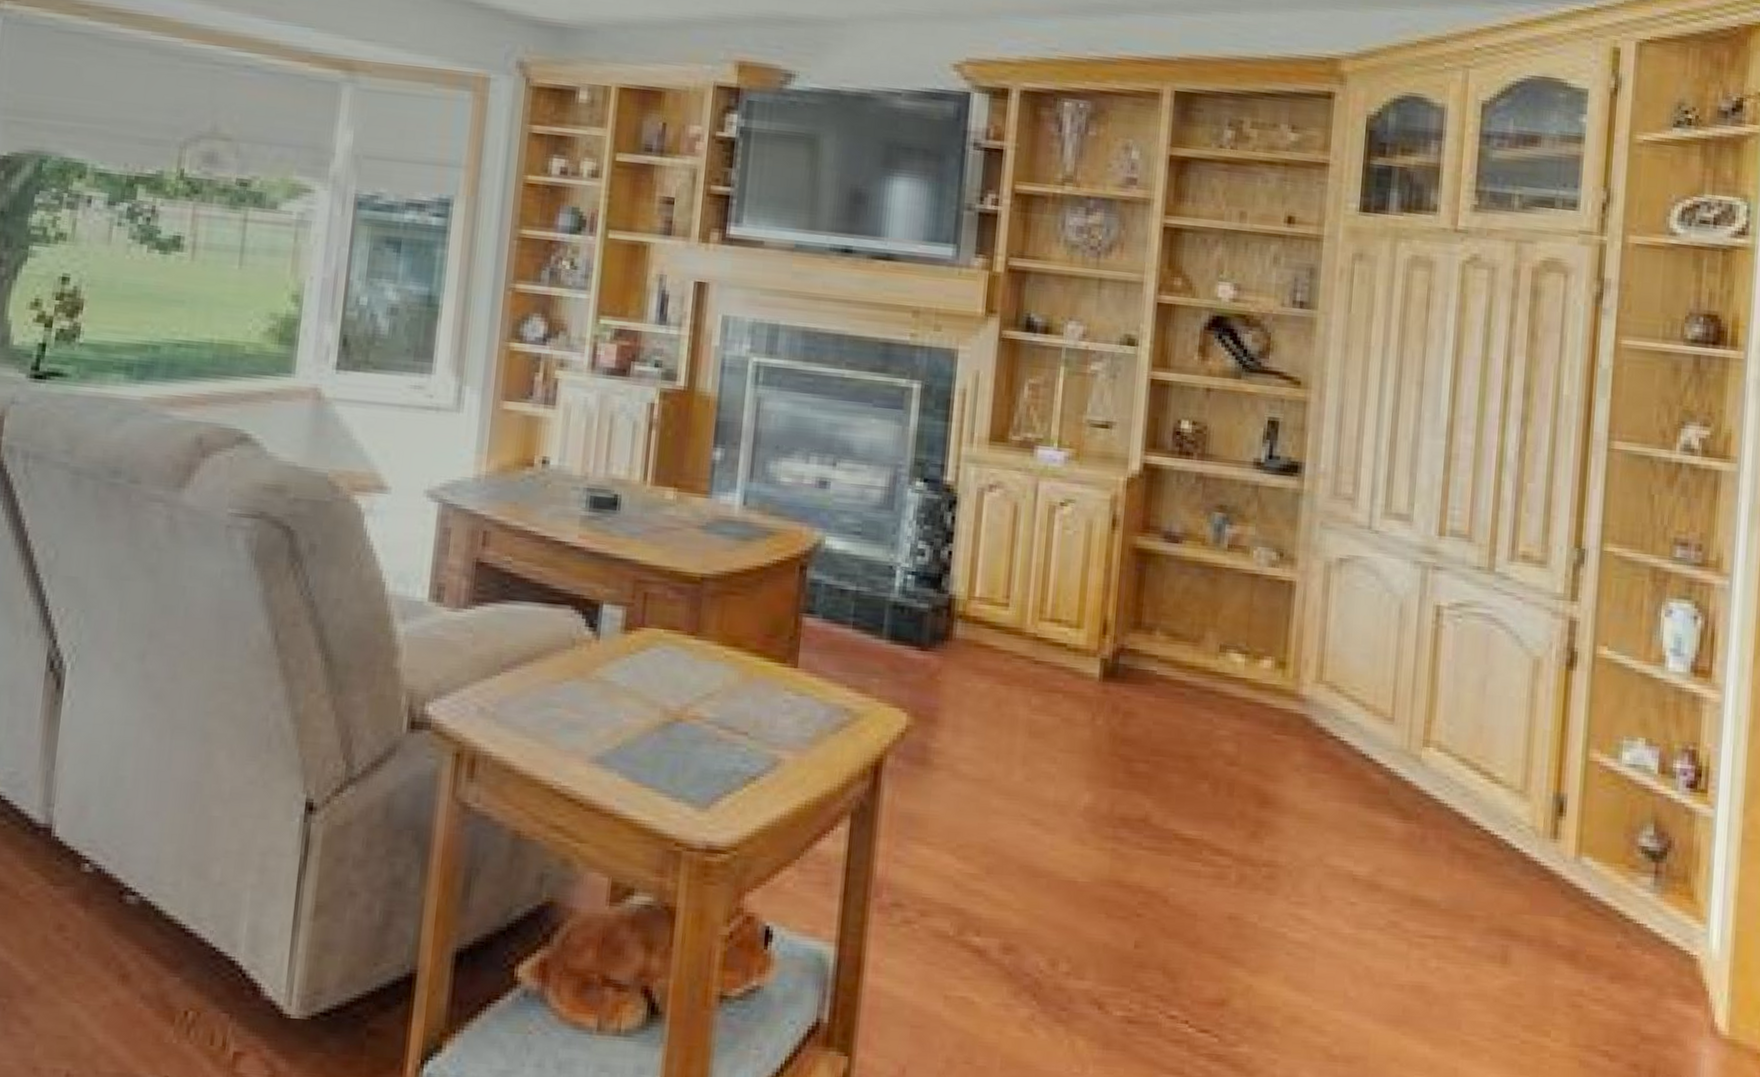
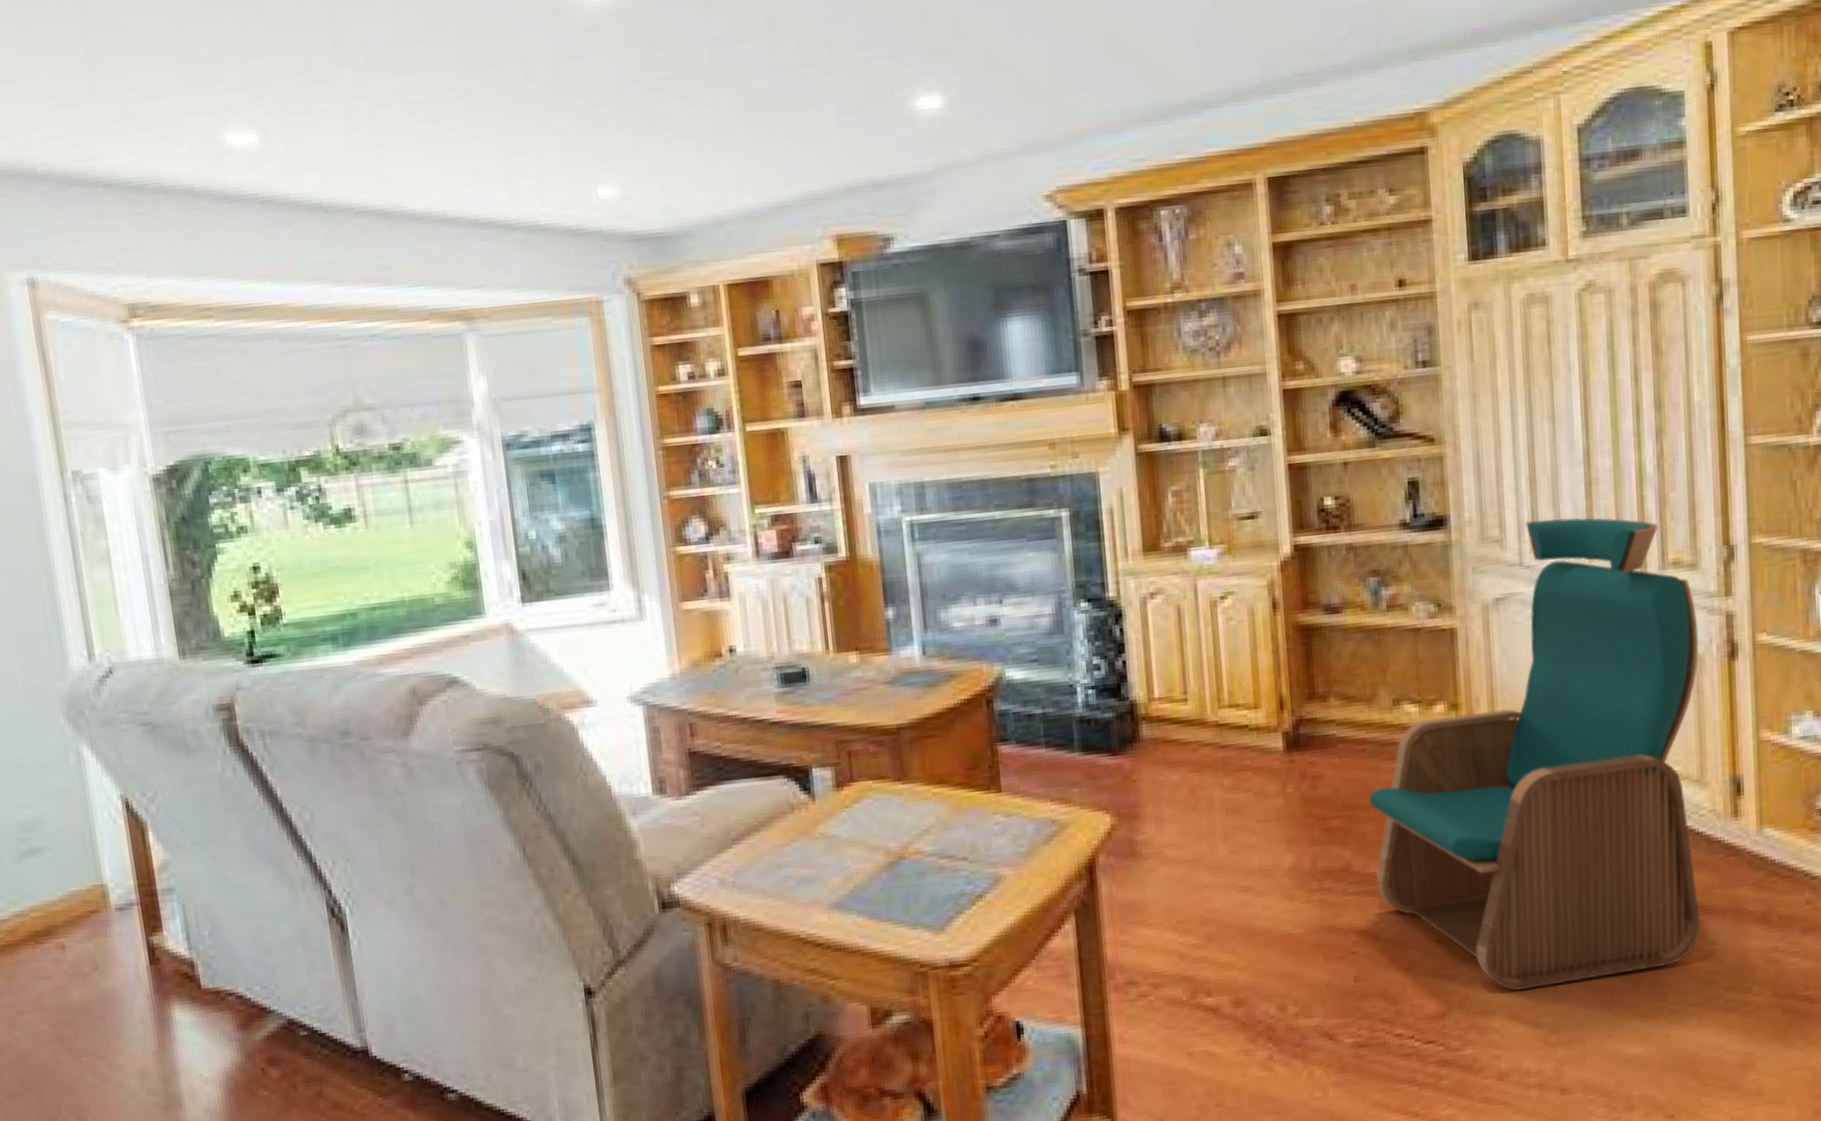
armchair: none [1173,484,1540,991] -> present [1369,518,1701,990]

